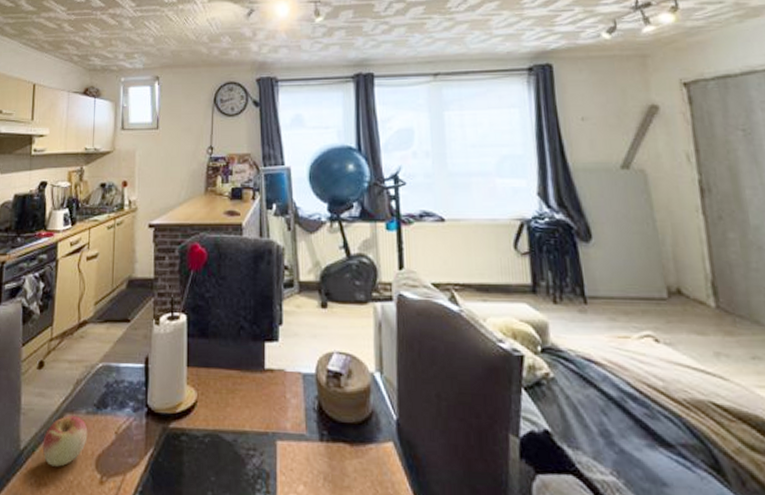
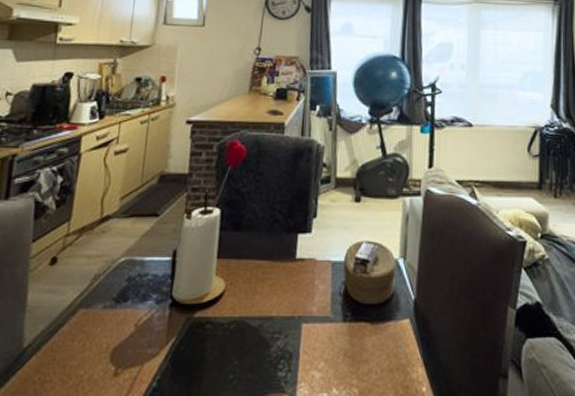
apple: present [42,416,88,467] -> none [49,311,104,362]

